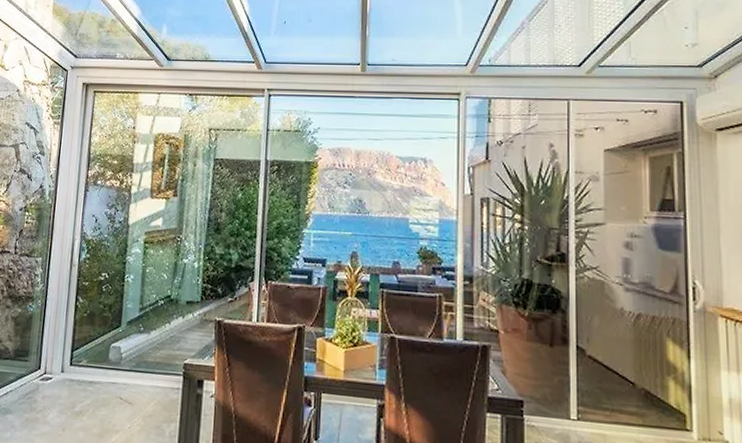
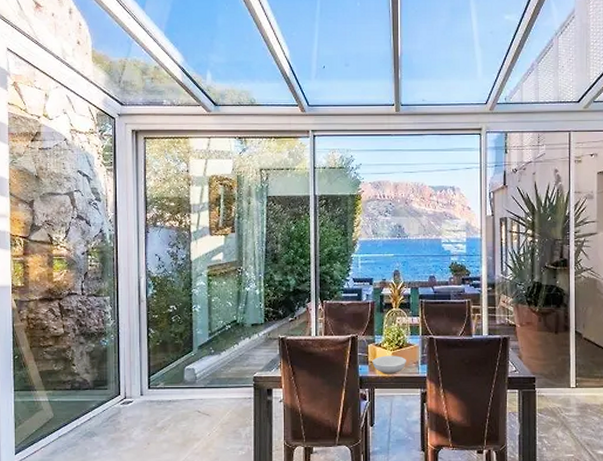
bowl: none [320,353,361,378] -> present [372,356,406,375]

